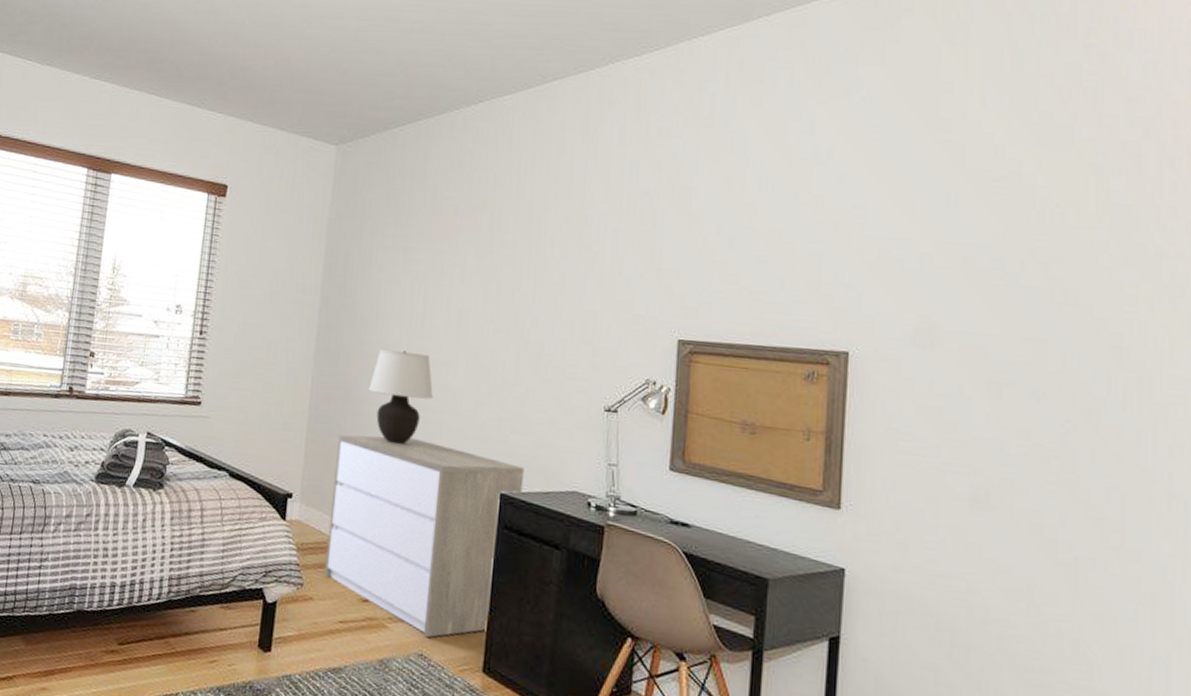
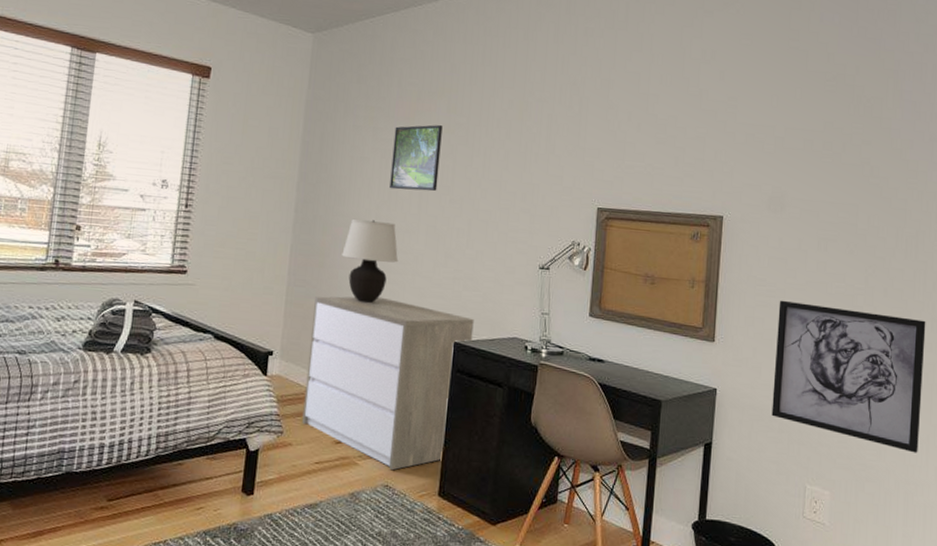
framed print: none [423,243,485,319] -> present [389,125,443,191]
wall art: none [925,460,1159,675] -> present [771,300,926,453]

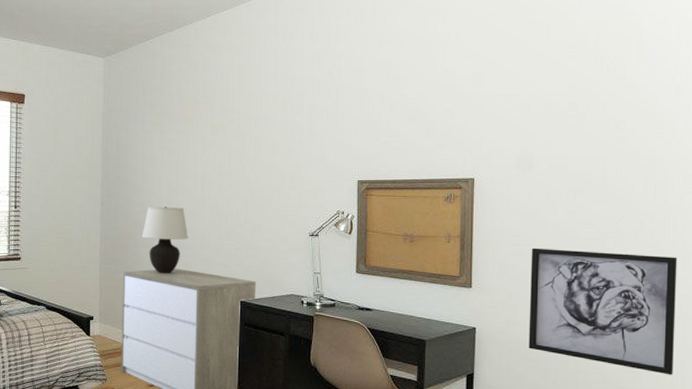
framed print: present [389,125,443,191] -> none [177,123,218,180]

